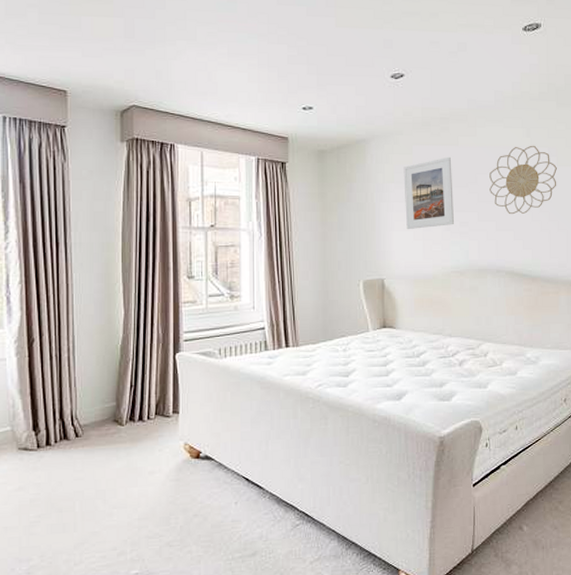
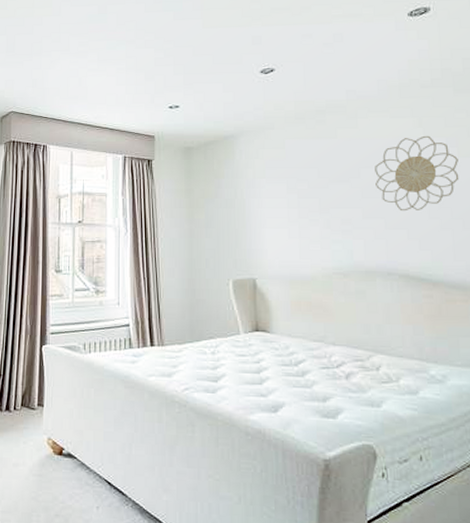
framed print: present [403,156,455,229] -> none [275,150,336,226]

